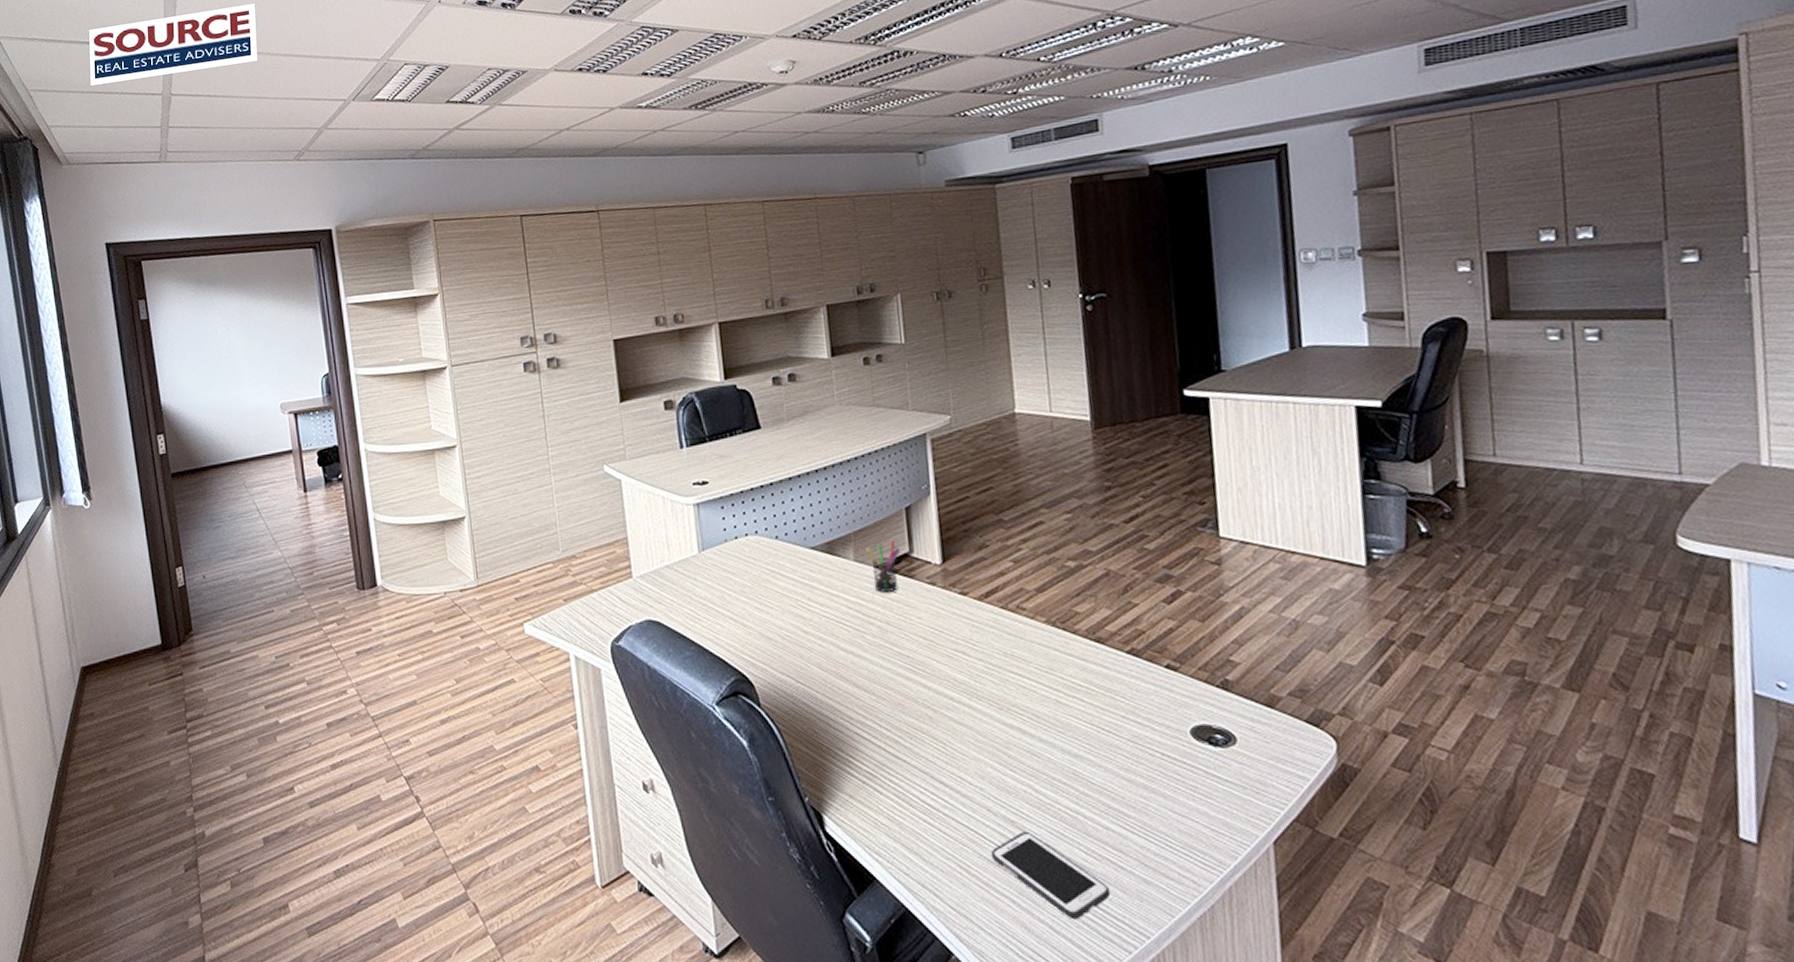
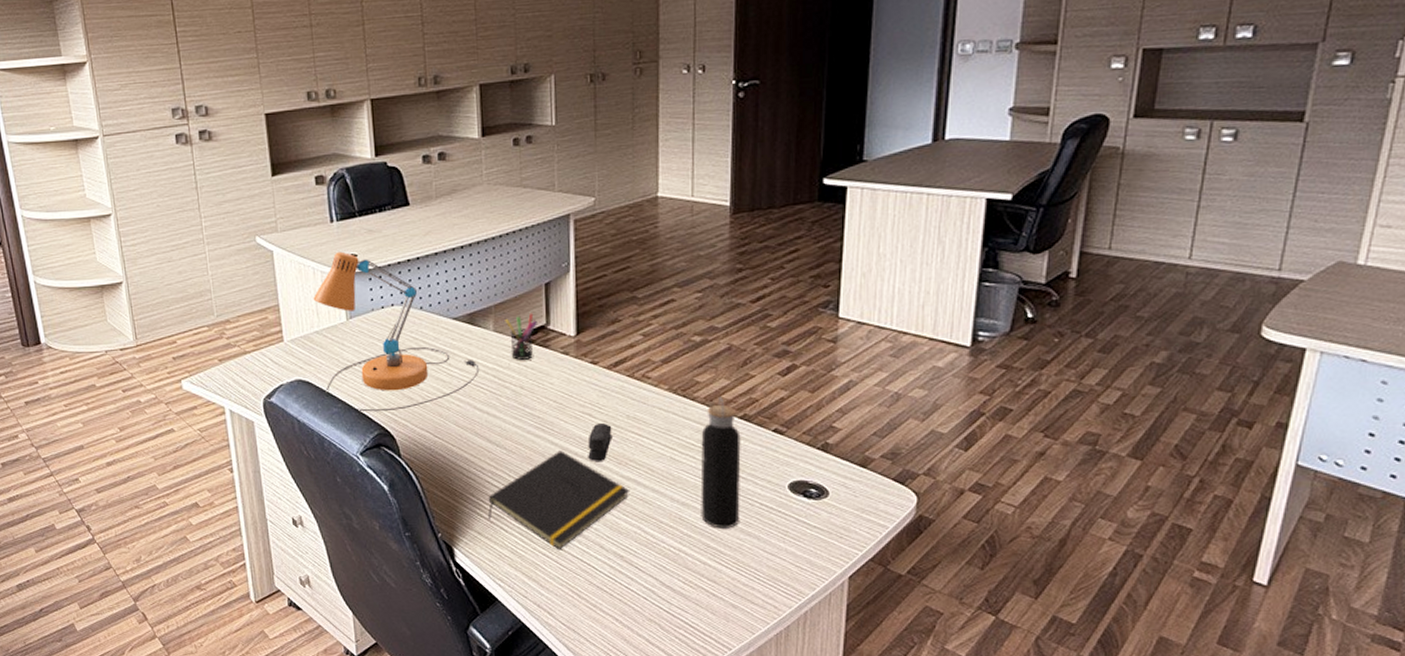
desk lamp: none [663,478,842,655] -> present [313,251,480,412]
notepad: none [858,695,1015,816] -> present [487,451,629,551]
stapler: none [964,662,990,707] -> present [588,423,612,461]
cell phone: present [990,831,1111,920] -> none [600,564,702,635]
water bottle: none [1087,629,1140,785] -> present [700,397,741,529]

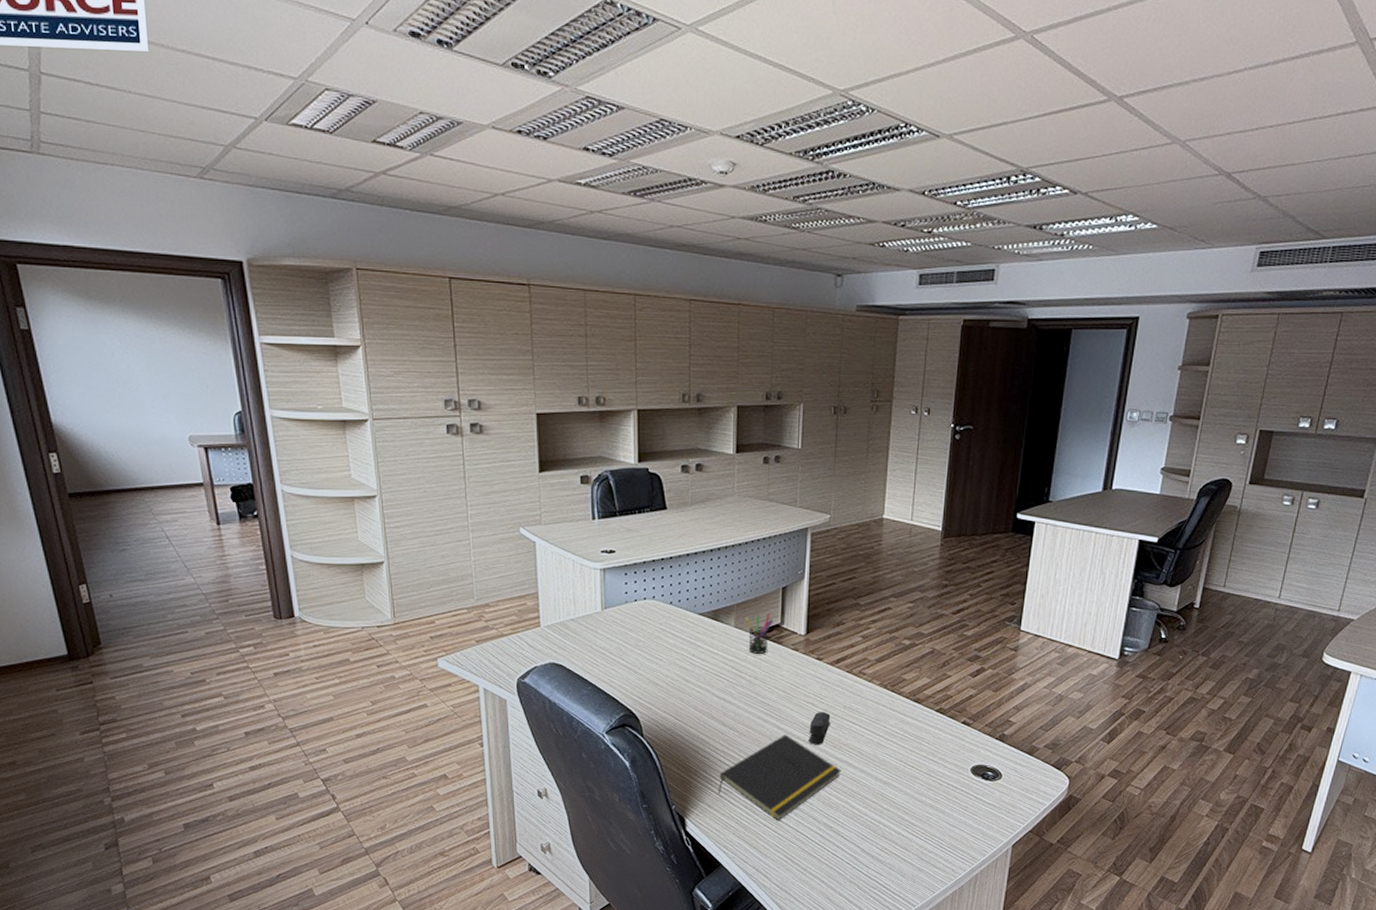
desk lamp: present [313,251,480,412] -> none [571,547,720,695]
water bottle: present [700,397,741,529] -> none [899,693,936,804]

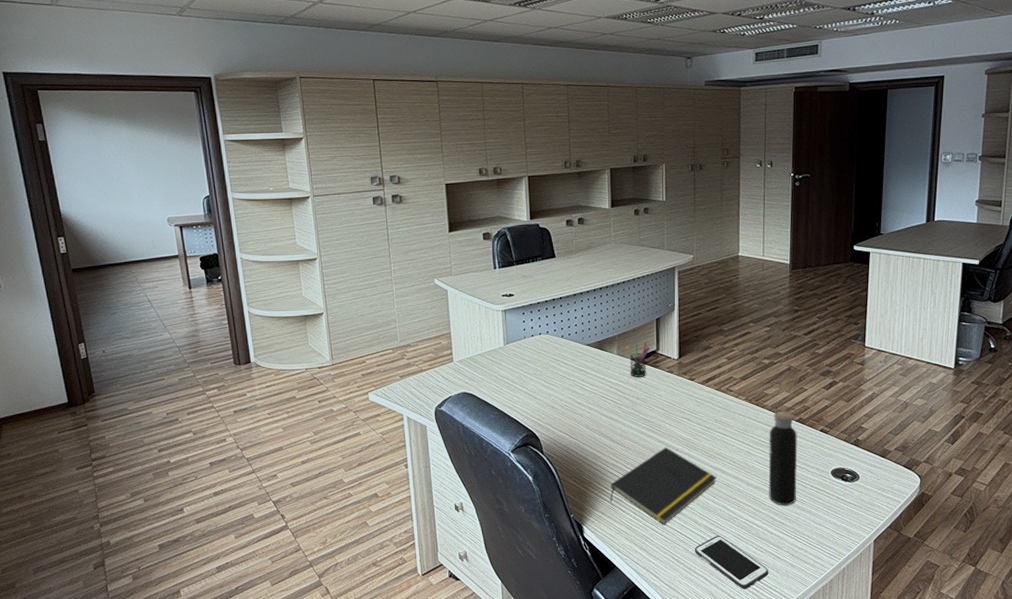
stapler: present [809,712,831,744] -> none [686,426,704,455]
cell phone: none [811,834,894,894] -> present [694,535,769,590]
water bottle: none [899,693,936,804] -> present [768,405,797,506]

